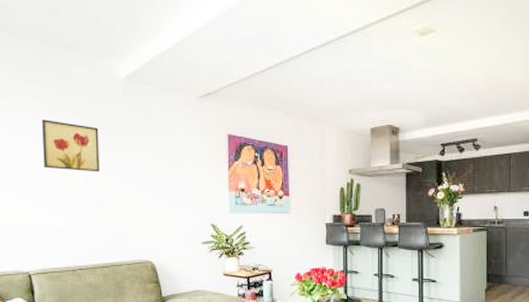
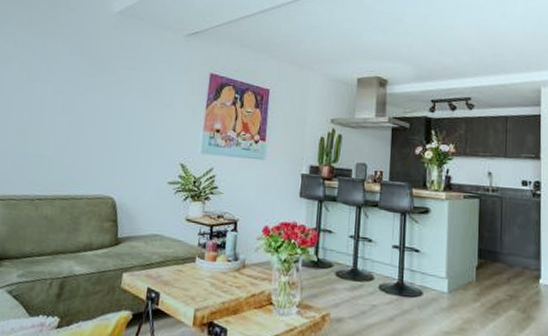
wall art: present [42,119,100,172] -> none [24,45,84,101]

